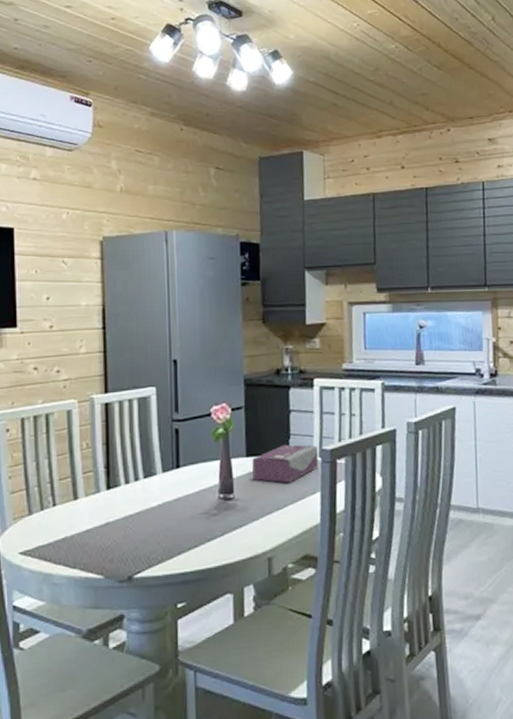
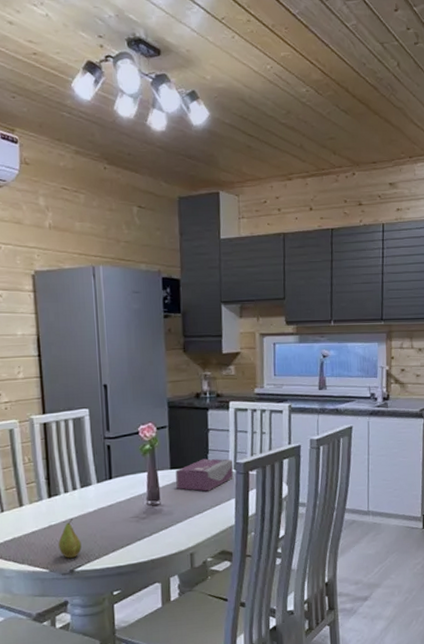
fruit: none [116,513,142,562] -> present [58,518,82,558]

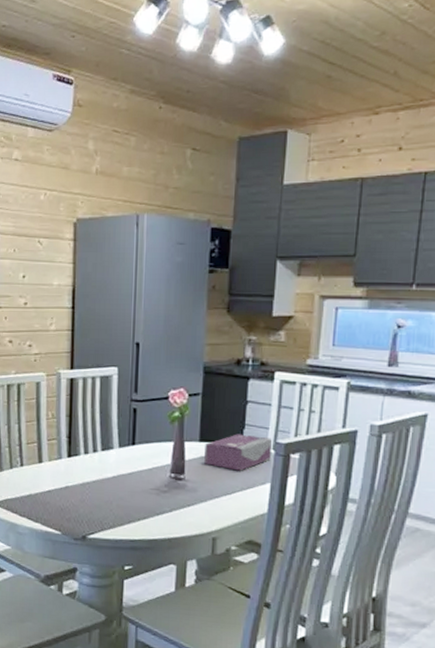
fruit: present [58,518,82,558] -> none [73,481,96,524]

